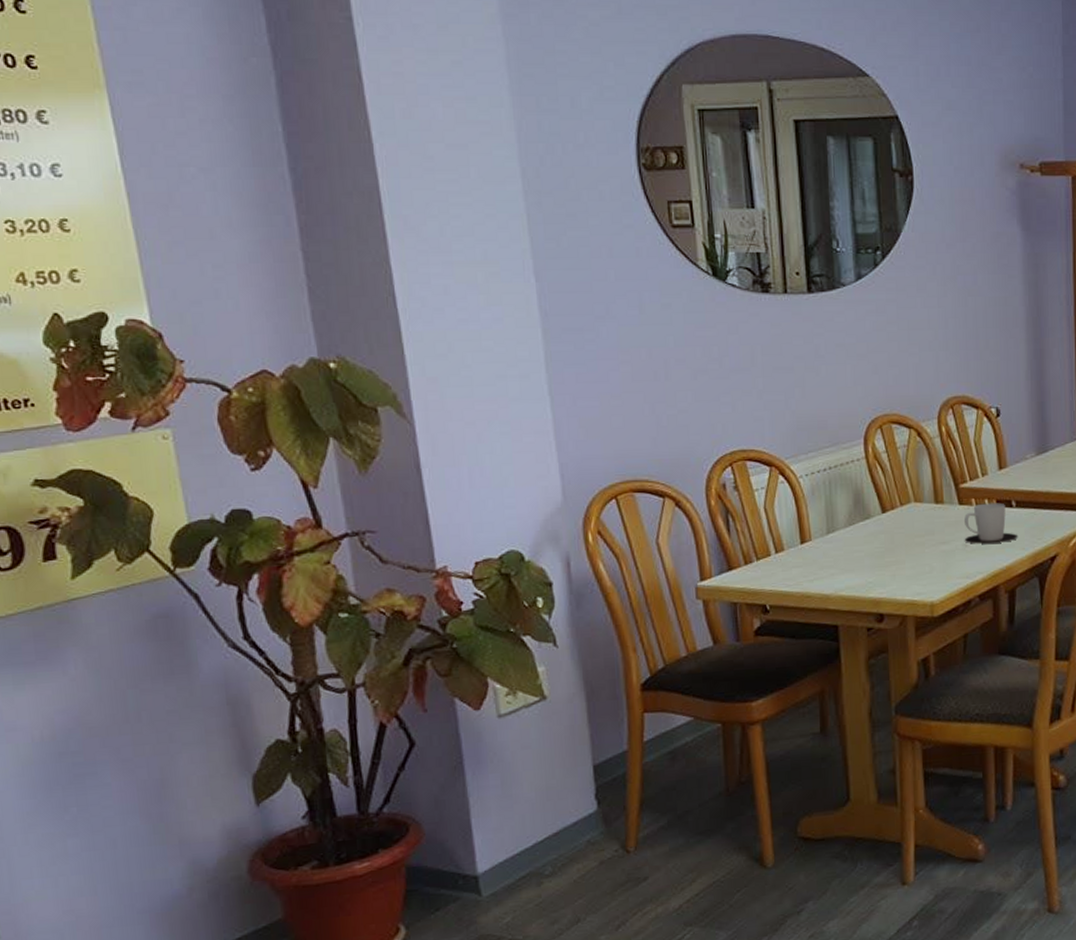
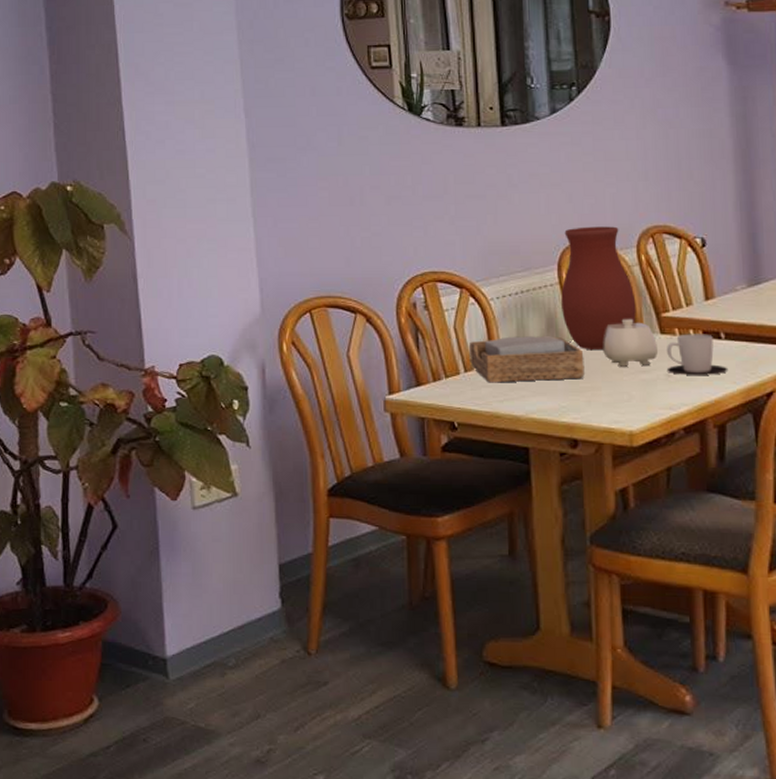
napkin holder: none [780,511,890,563] -> present [469,335,585,383]
vase: none [867,398,937,525] -> present [561,226,636,351]
sugar bowl: none [906,490,956,539] -> present [603,318,657,367]

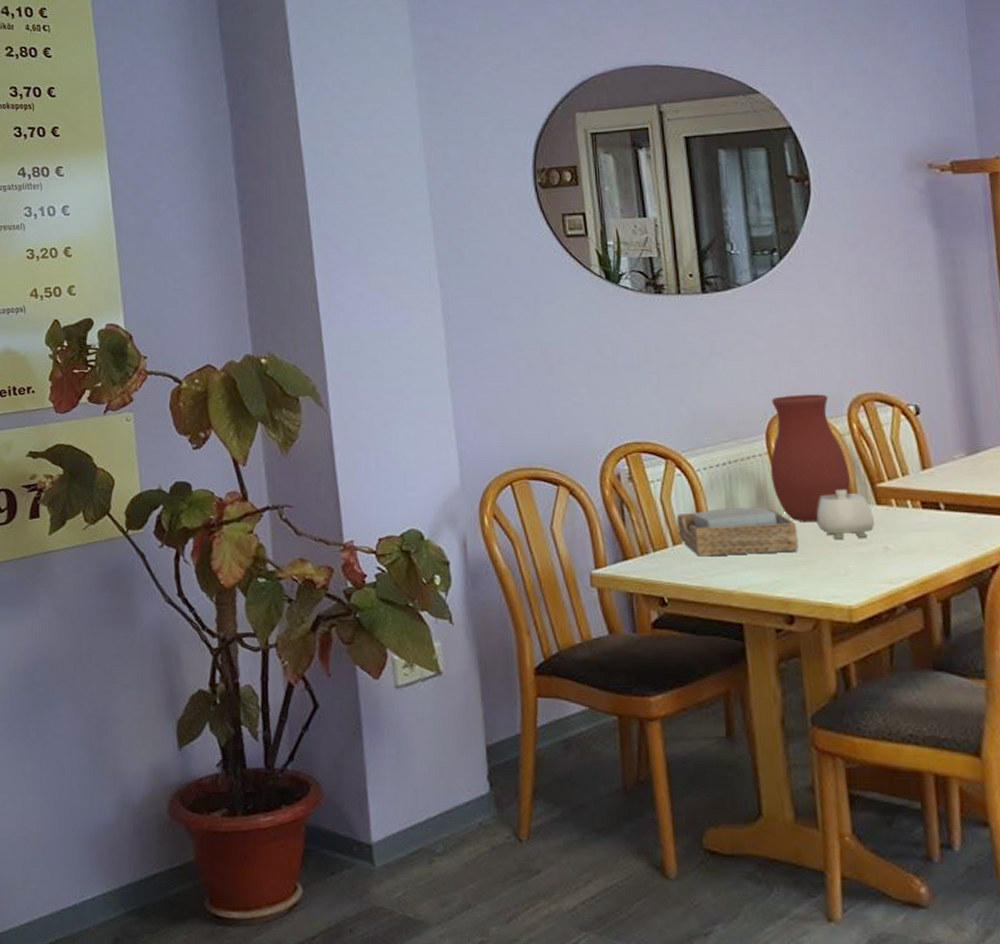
cup: present [666,334,729,375] -> none [884,504,950,547]

